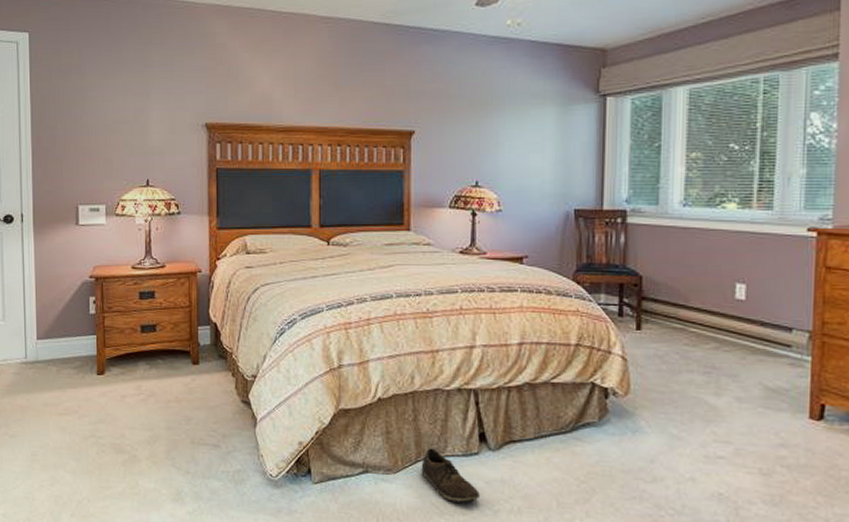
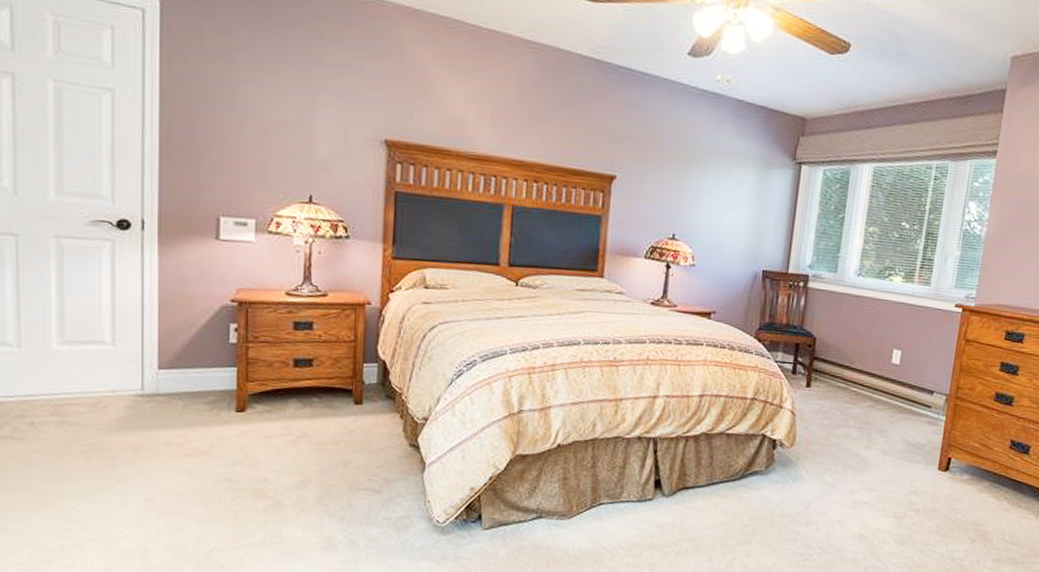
shoe: present [421,448,481,503] -> none [595,494,652,546]

